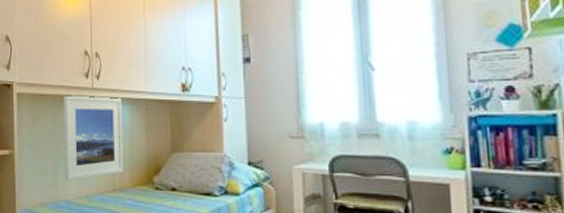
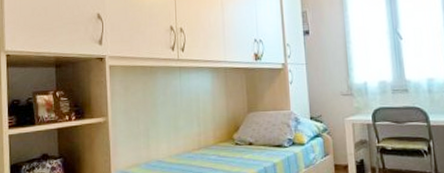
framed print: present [63,95,123,181] -> none [152,66,207,142]

